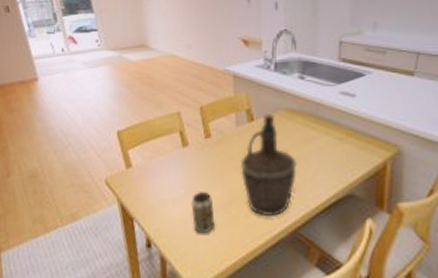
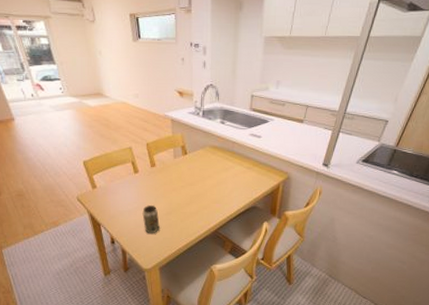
bottle: present [240,114,297,216] -> none [177,149,218,221]

